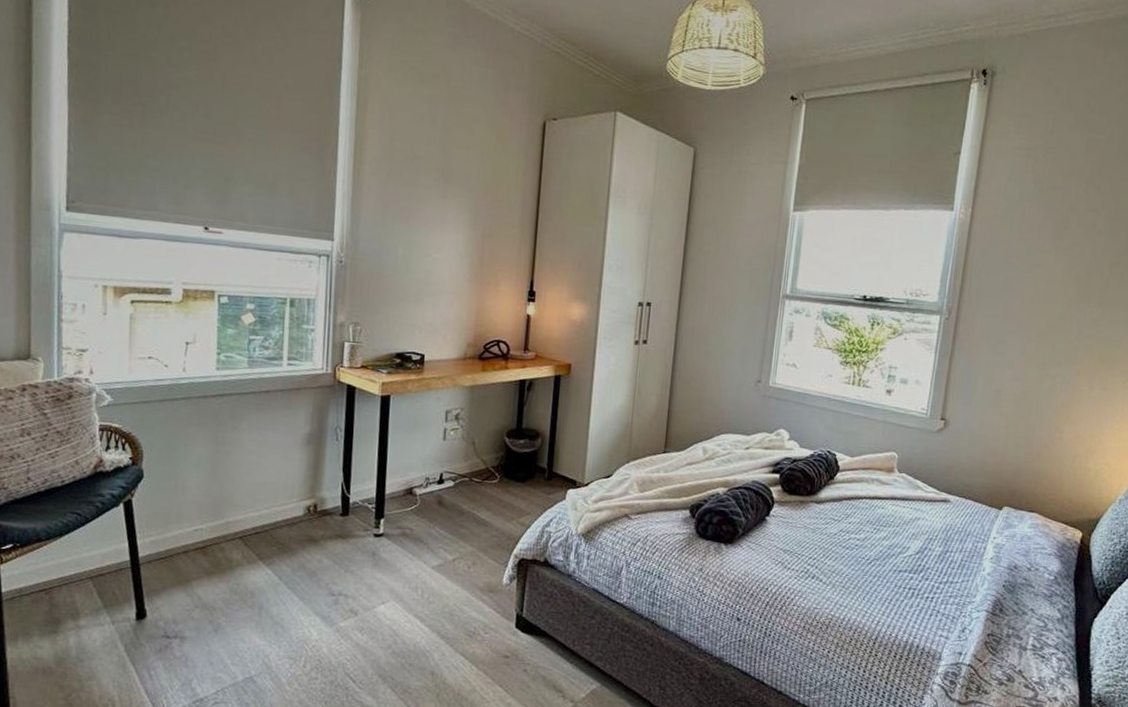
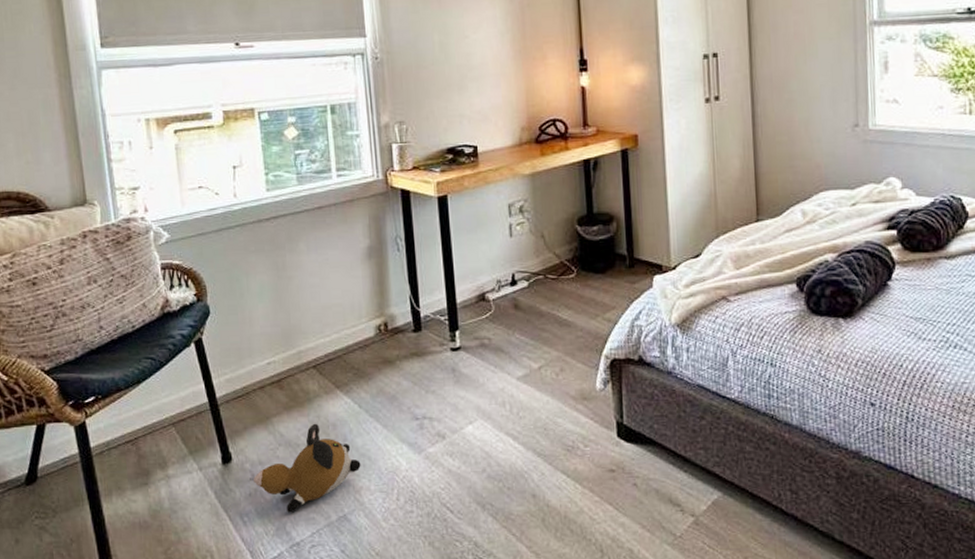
plush toy: none [165,590,273,671] -> present [253,423,361,513]

